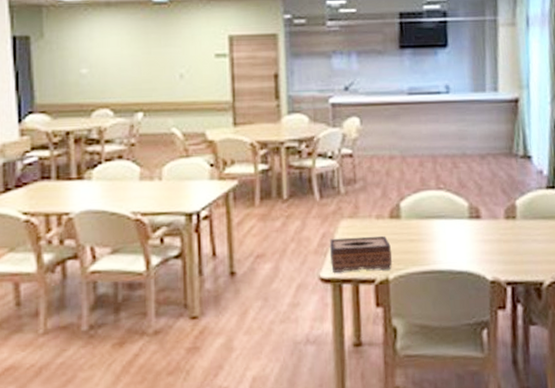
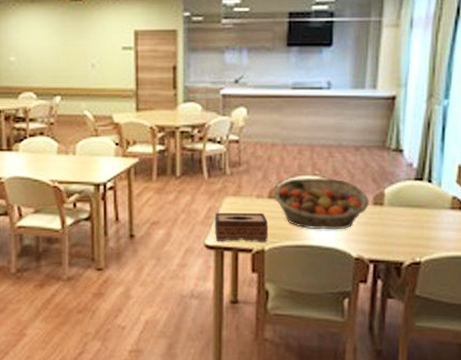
fruit basket: none [396,191,501,252] -> present [274,177,369,230]

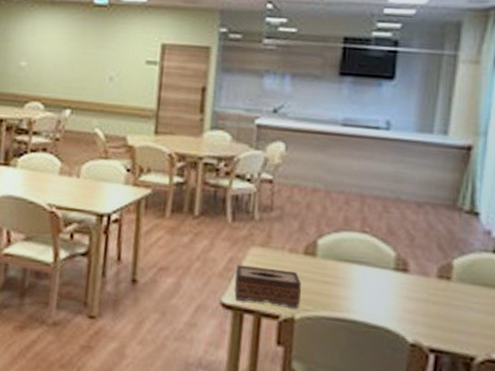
fruit basket: present [274,177,369,230] -> none [311,233,432,305]

